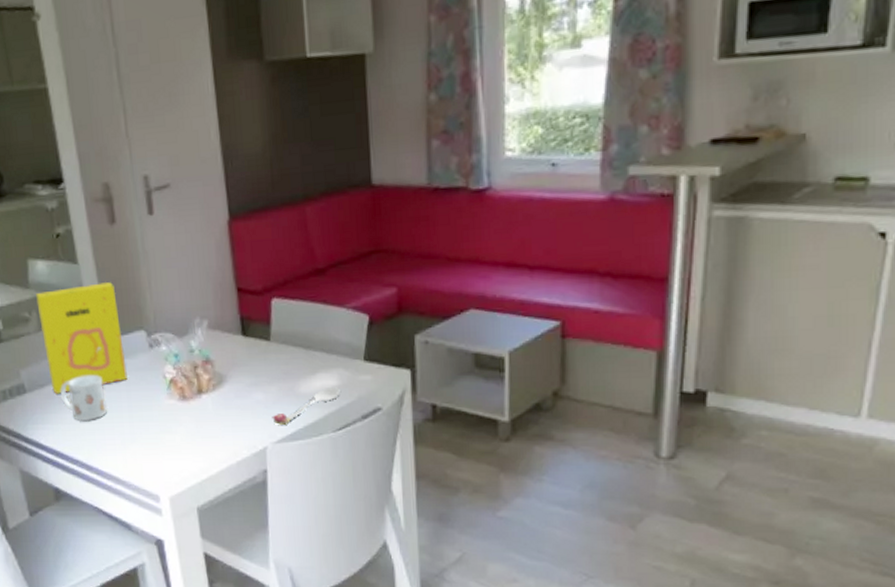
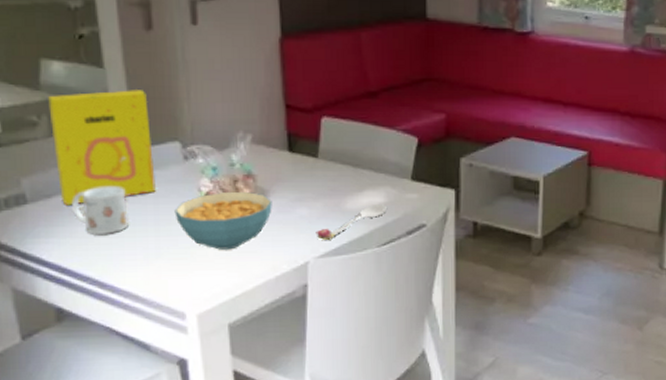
cereal bowl: none [144,378,230,435] -> present [174,192,272,250]

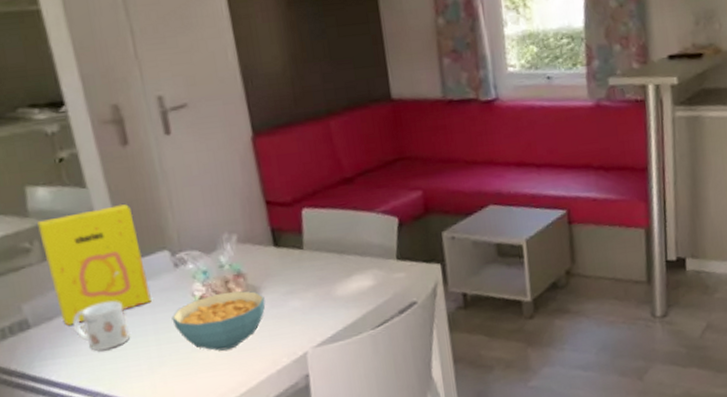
spoon: present [316,204,387,240] -> none [310,287,376,329]

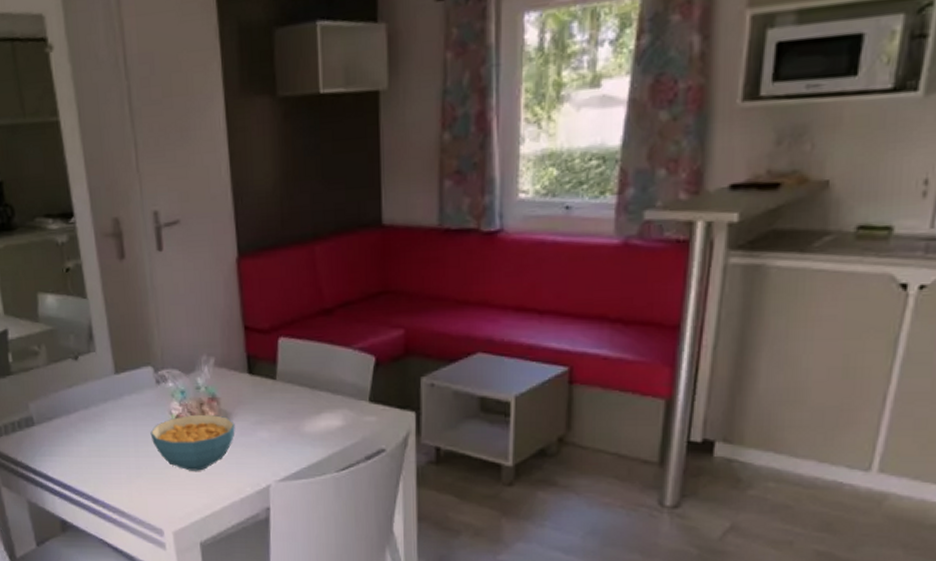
cereal box: present [37,204,152,326] -> none [45,317,134,427]
mug: present [72,301,130,351] -> none [68,409,113,455]

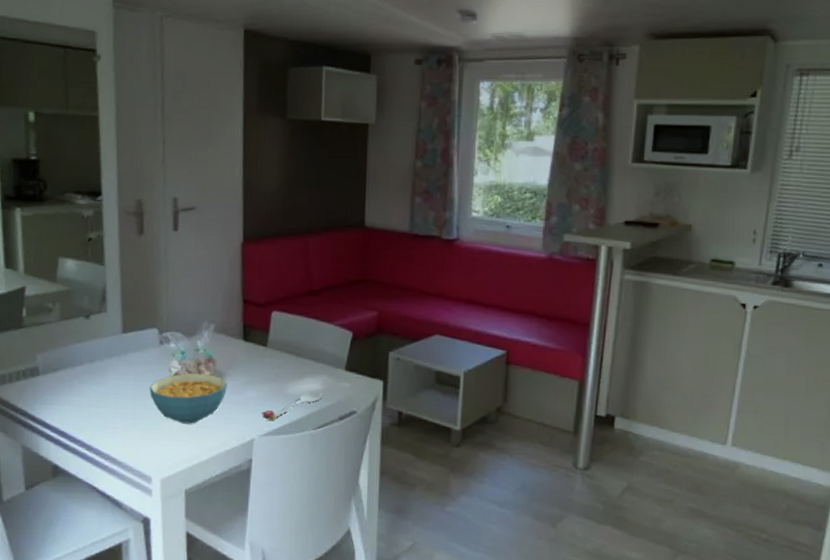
spoon: none [276,427,345,463] -> present [261,391,323,420]

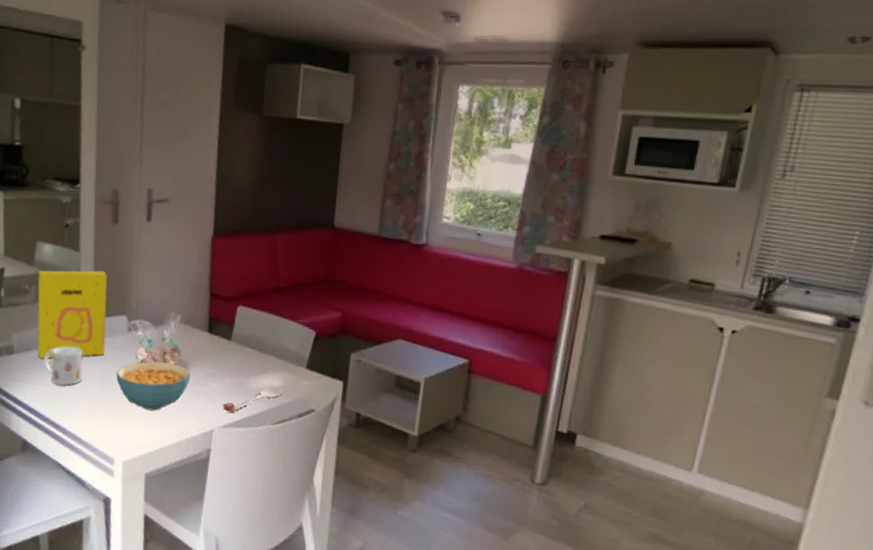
cereal box: none [61,284,137,379] -> present [37,270,108,359]
mug: none [71,363,113,406] -> present [43,346,83,386]

